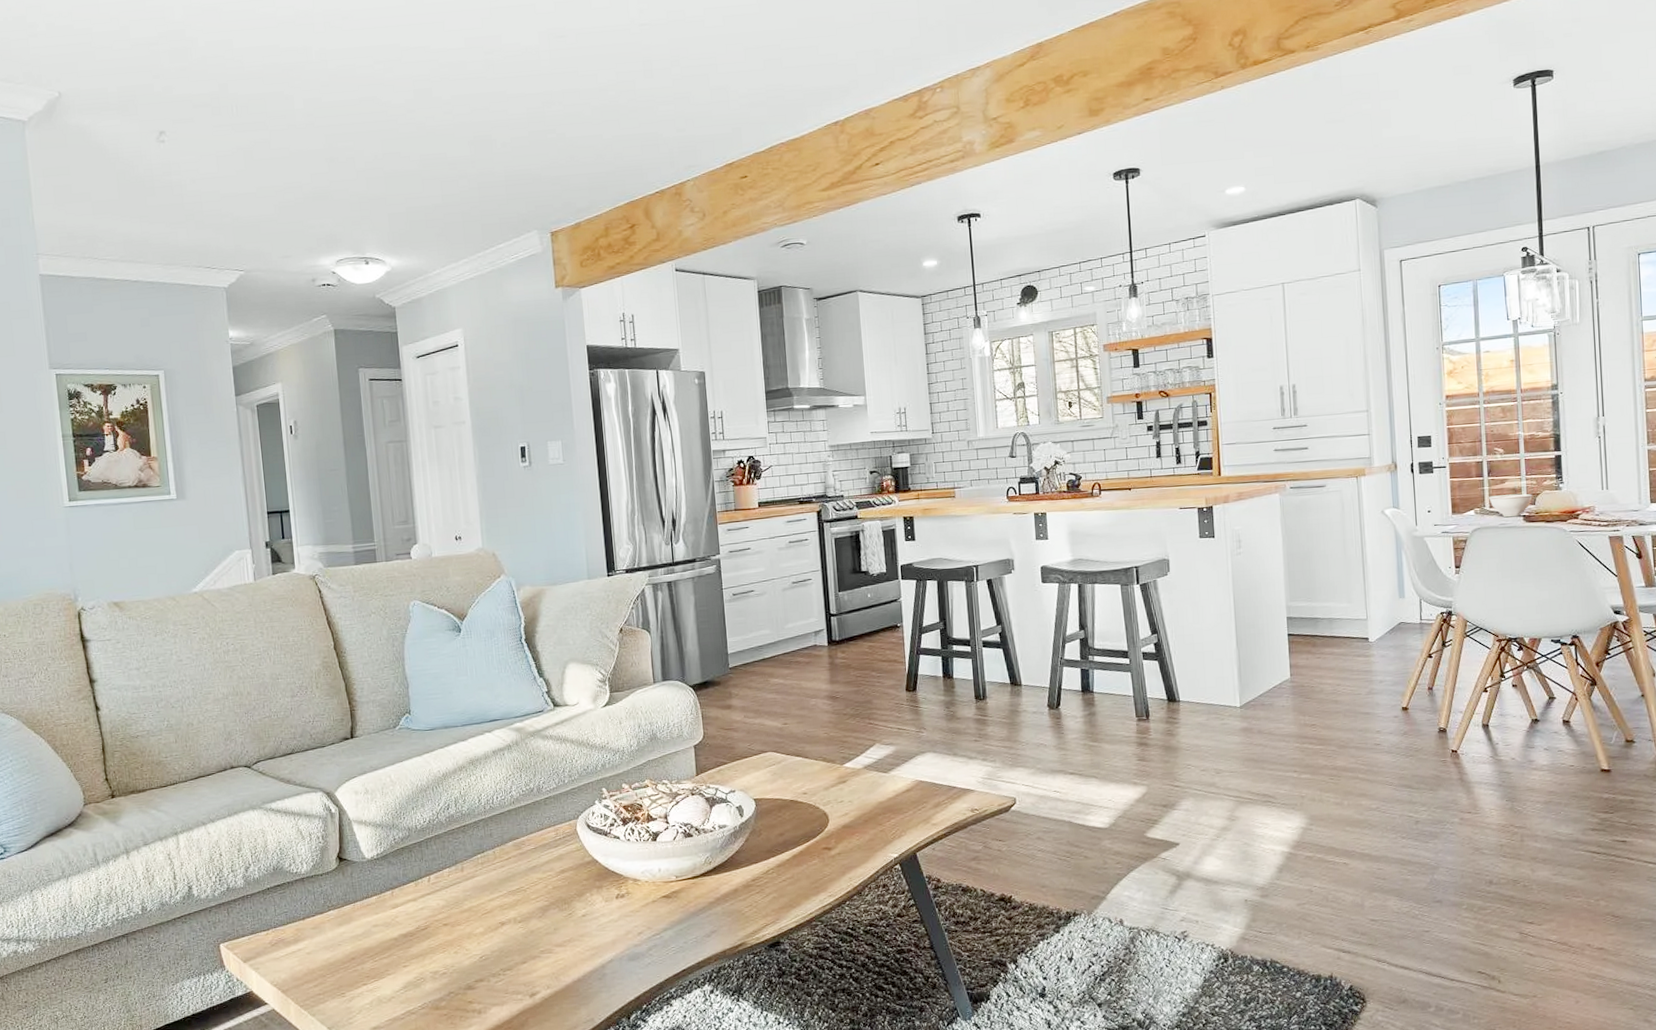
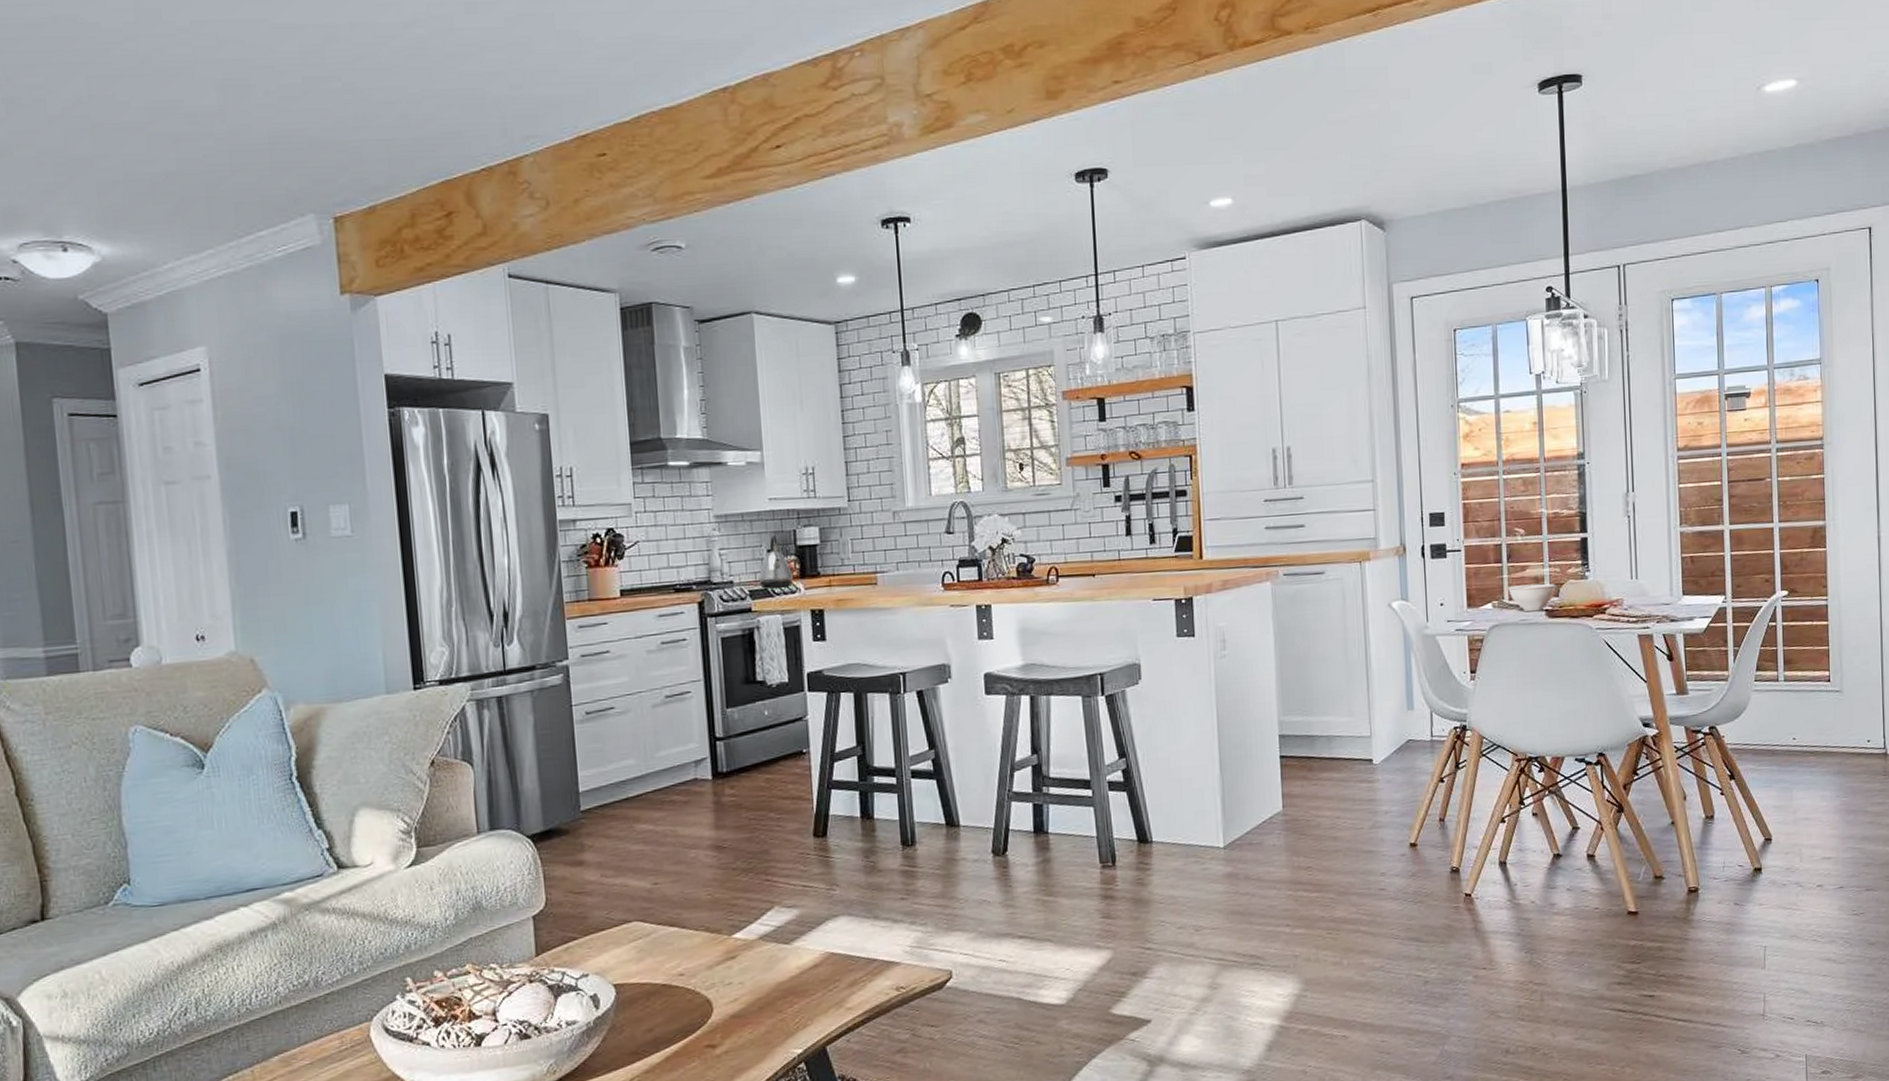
kettle: none [863,459,890,502] -> present [758,534,794,590]

